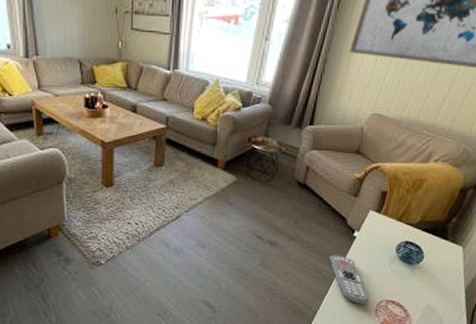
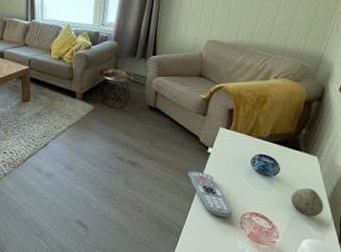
decorative egg: none [429,277,460,306] -> present [291,187,324,216]

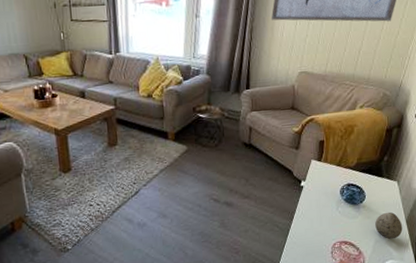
remote control: present [187,171,232,217] -> none [282,206,324,250]

